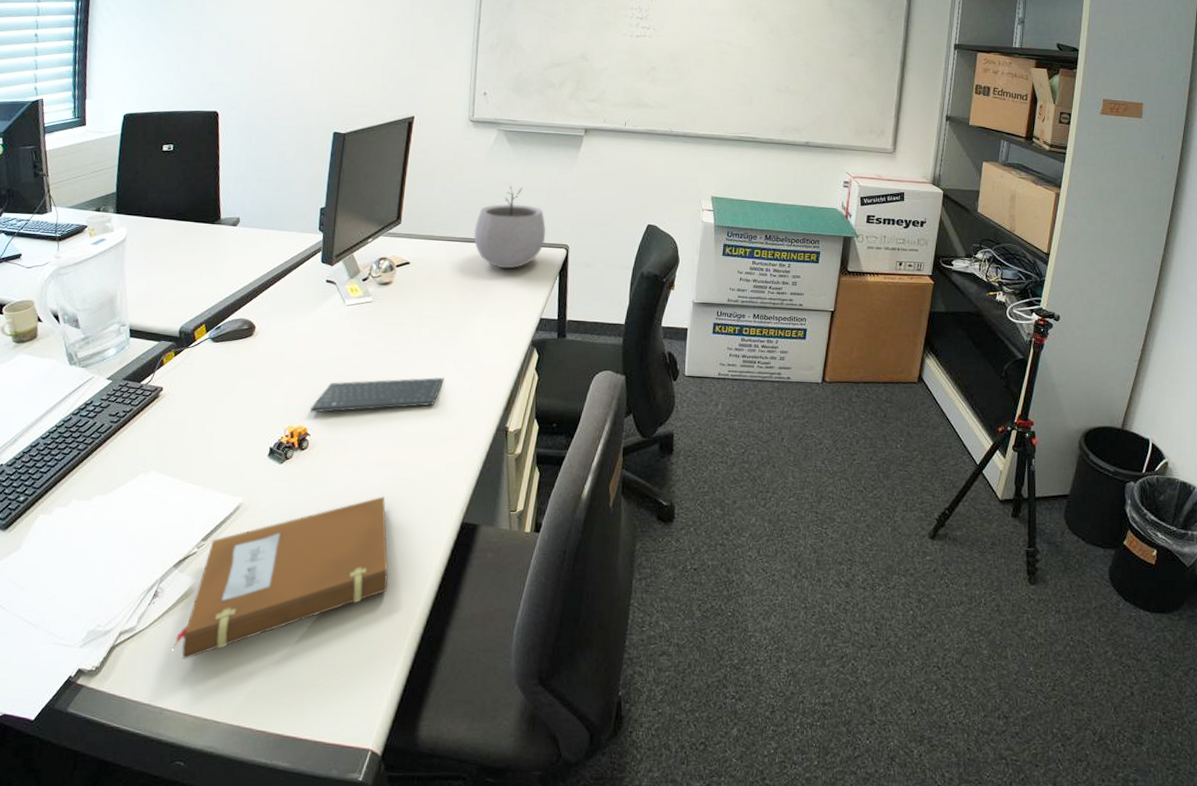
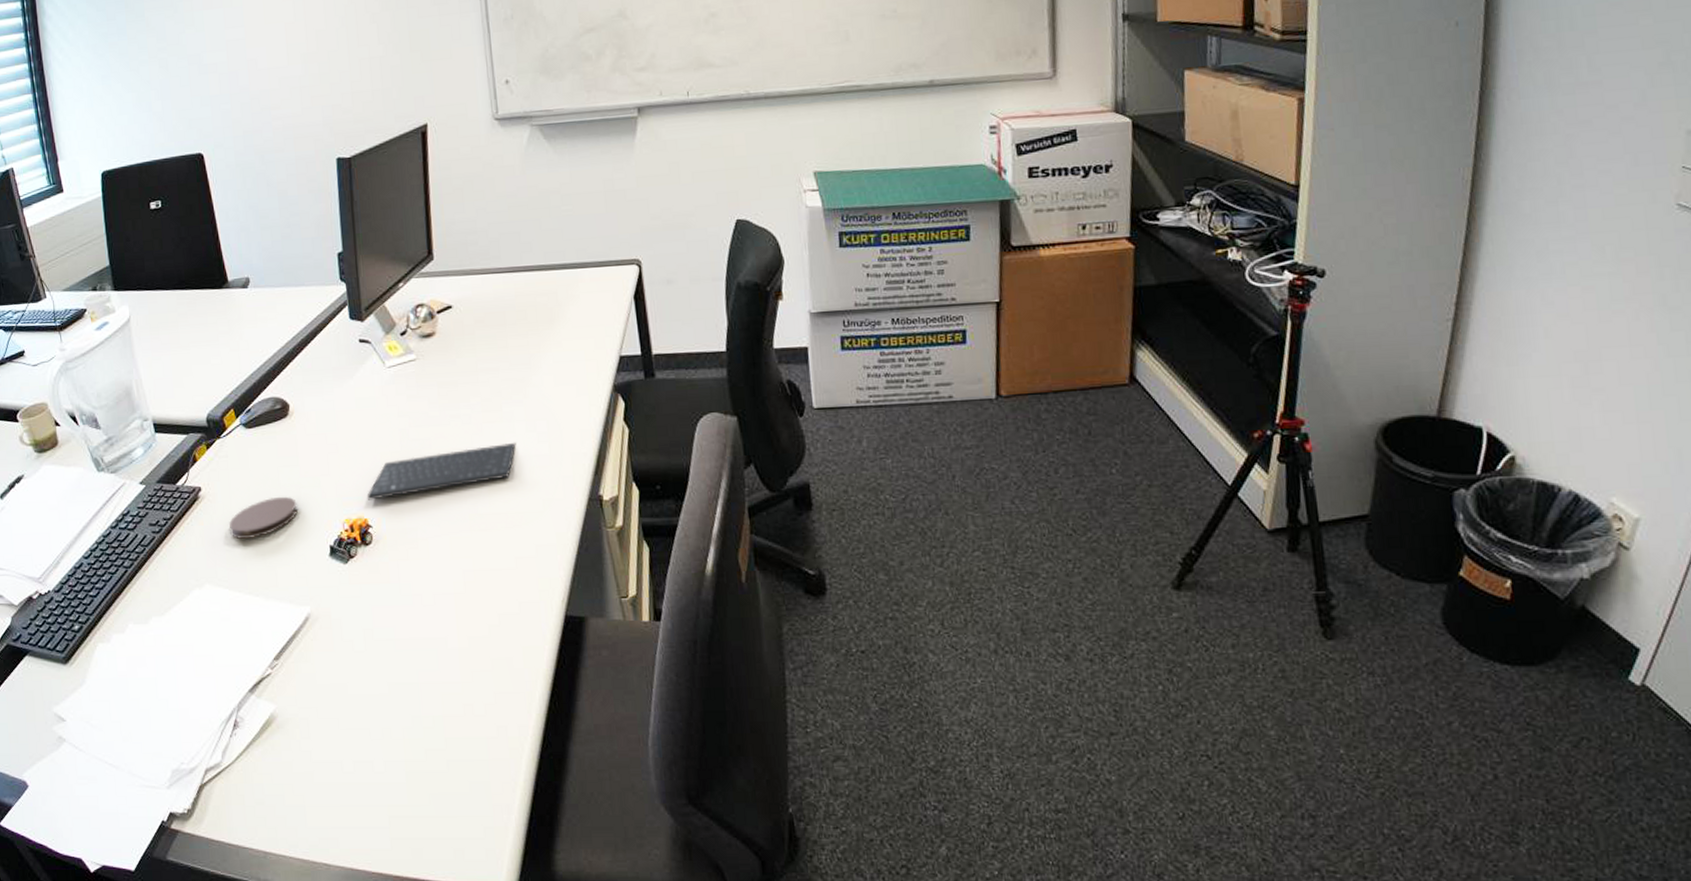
notebook: present [173,496,389,659] -> none [265,592,492,796]
coaster: none [182,402,247,435] -> present [229,496,298,539]
plant pot: present [473,185,546,269] -> none [521,193,611,300]

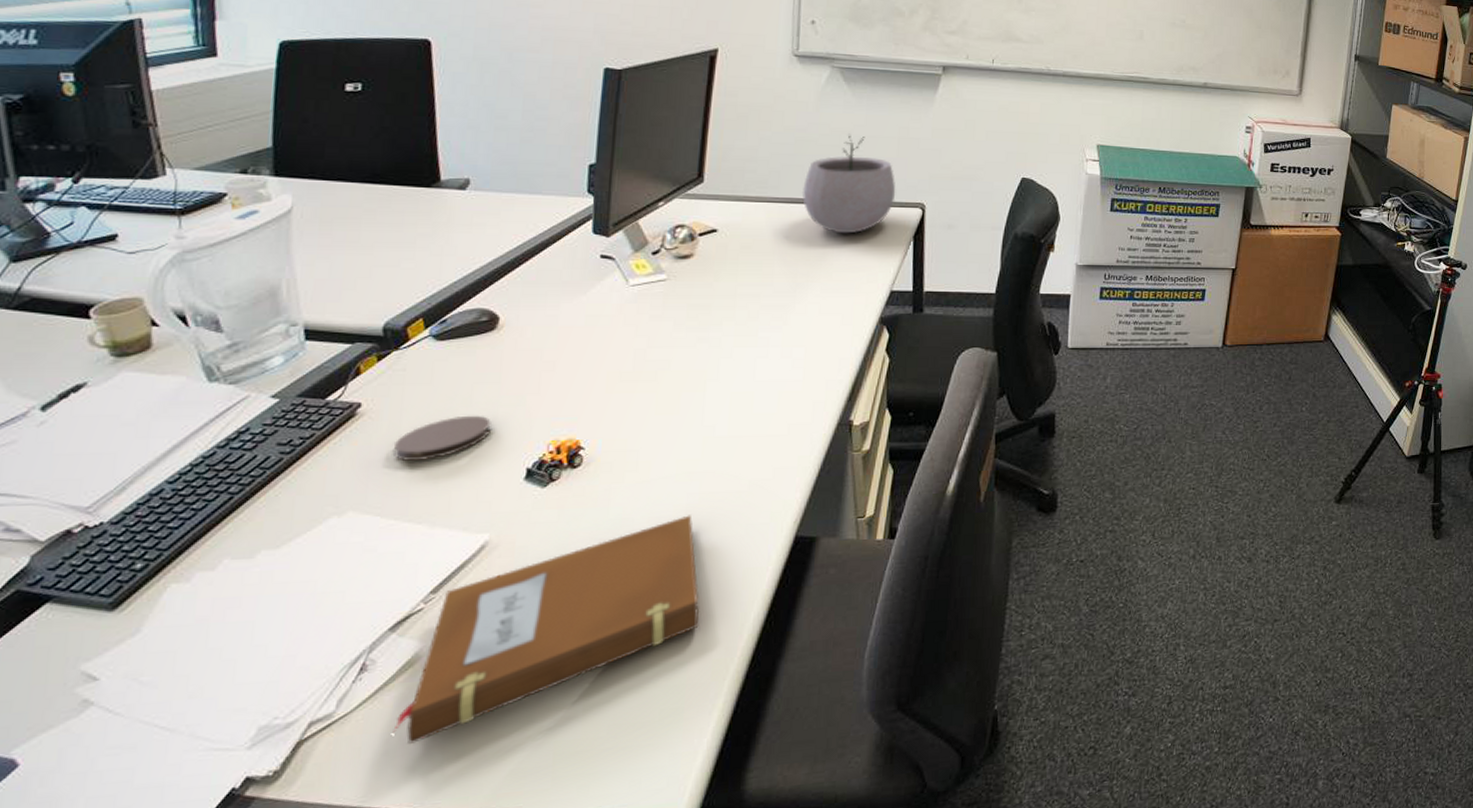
notebook: none [265,592,492,796] -> present [393,515,700,744]
keyboard: present [366,442,516,500] -> none [582,367,768,421]
plant pot: none [521,193,611,300] -> present [801,133,896,234]

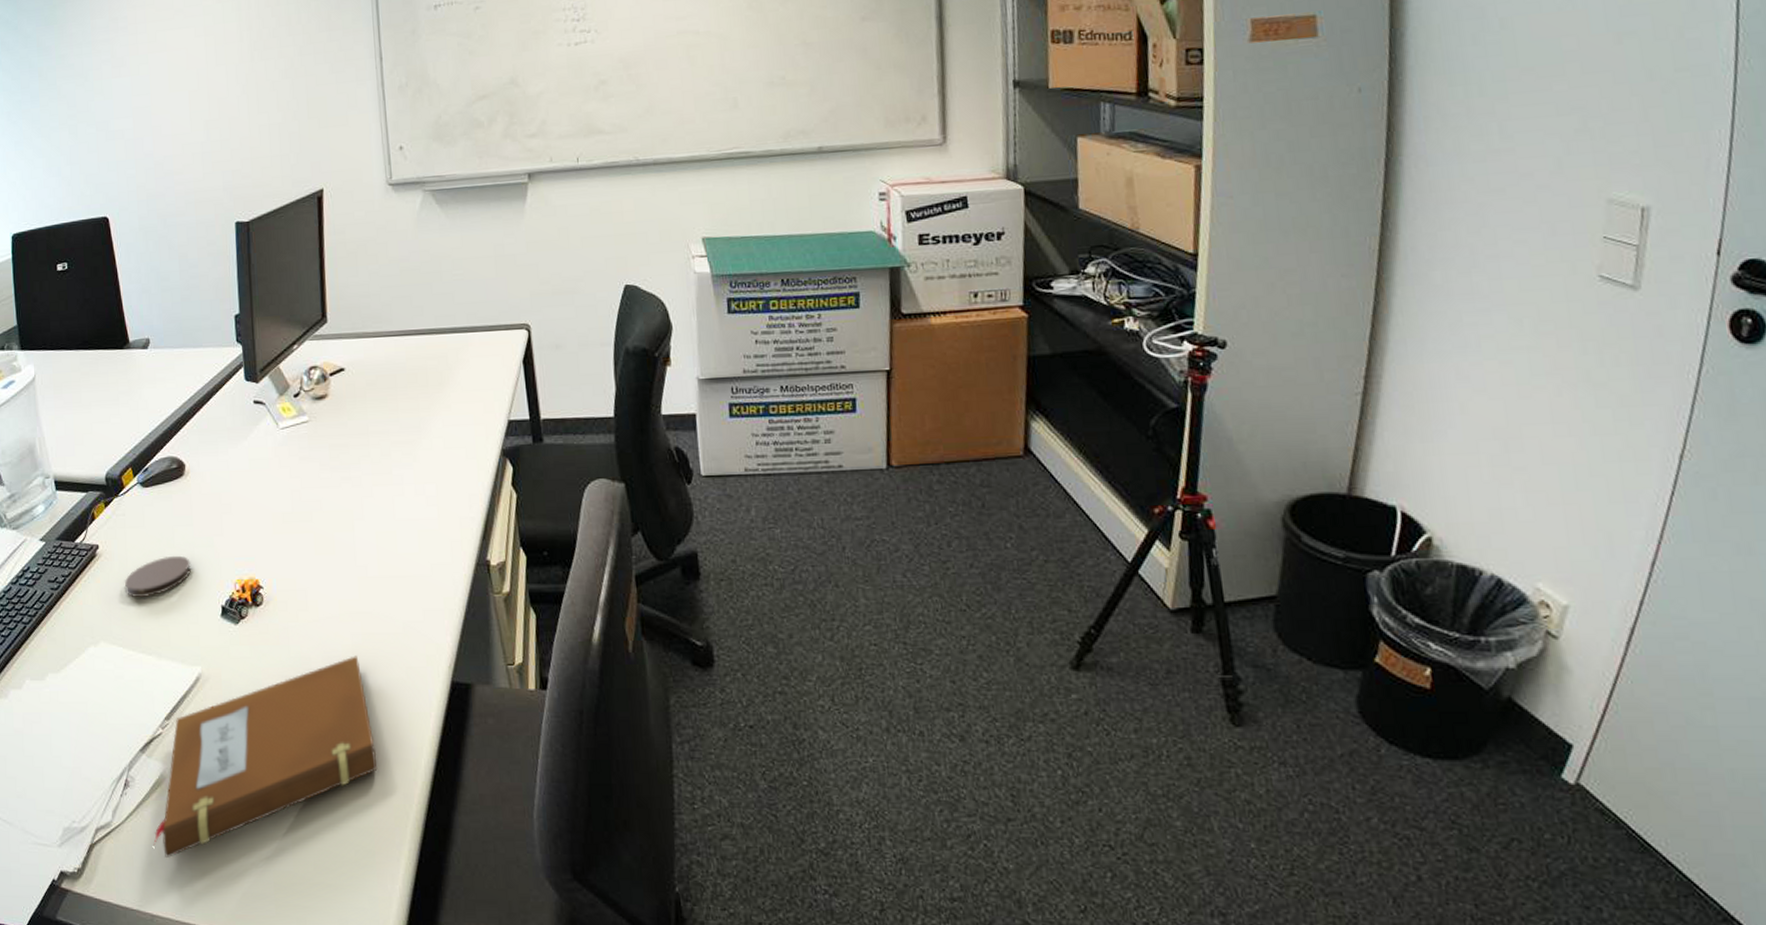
plant pot: present [801,133,896,234] -> none [412,257,501,363]

